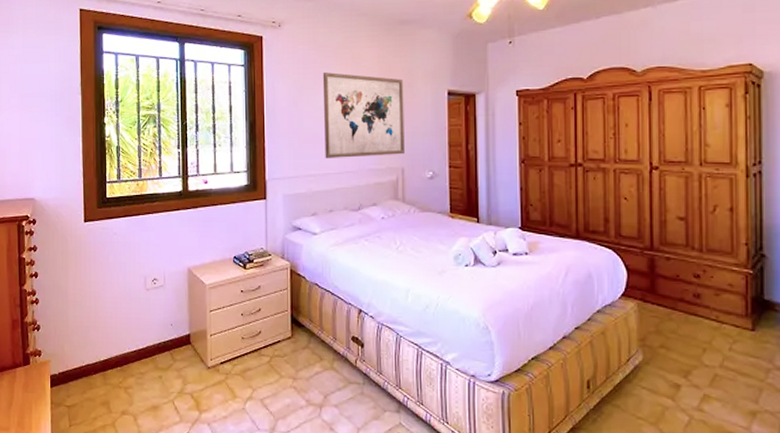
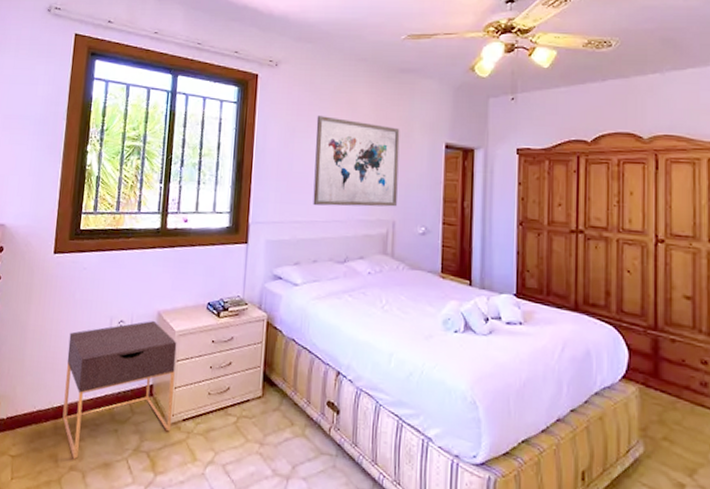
nightstand: none [108,276,211,406] -> present [62,320,177,460]

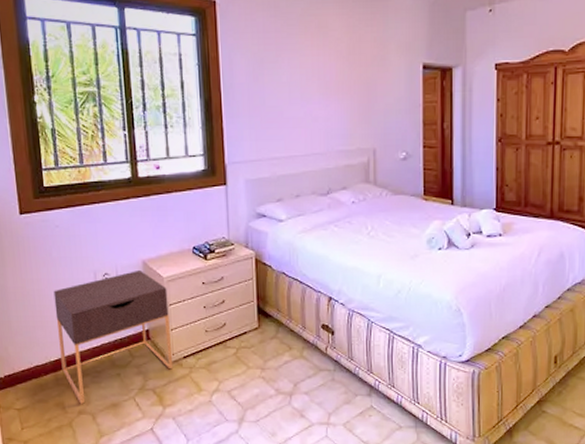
wall art: present [313,116,400,207] -> none [285,43,376,139]

